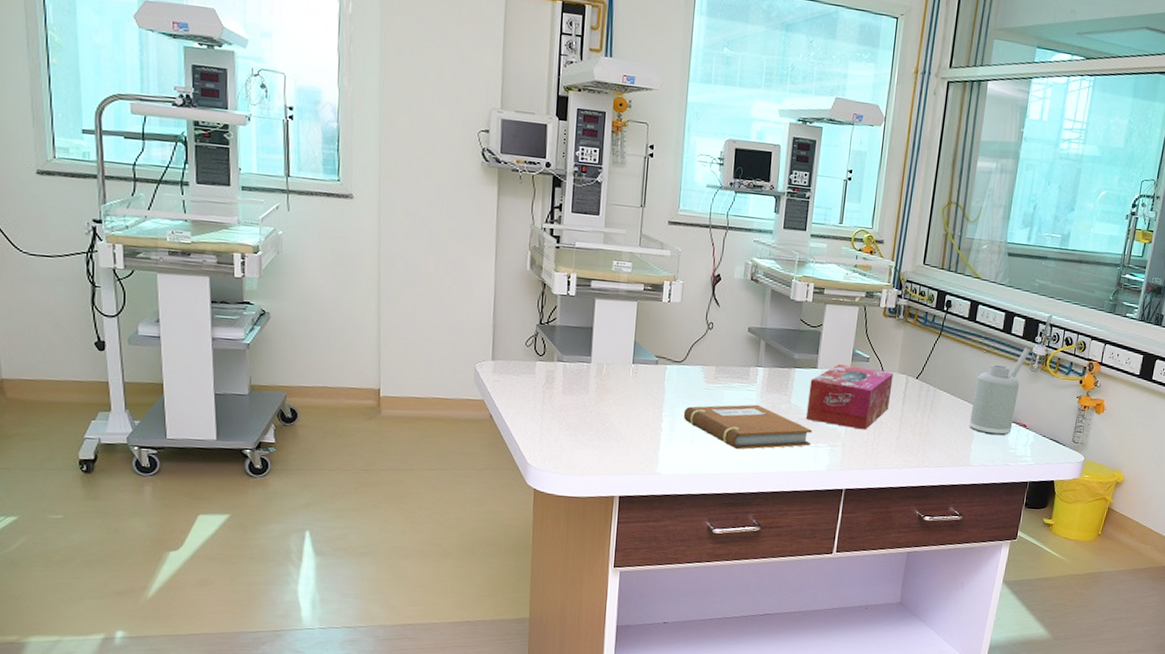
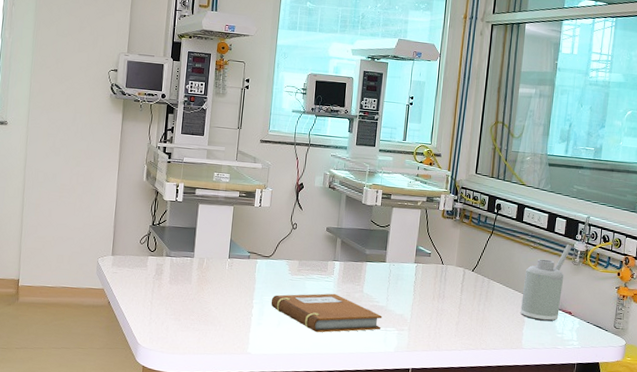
tissue box: present [805,363,894,430] -> none [376,258,452,316]

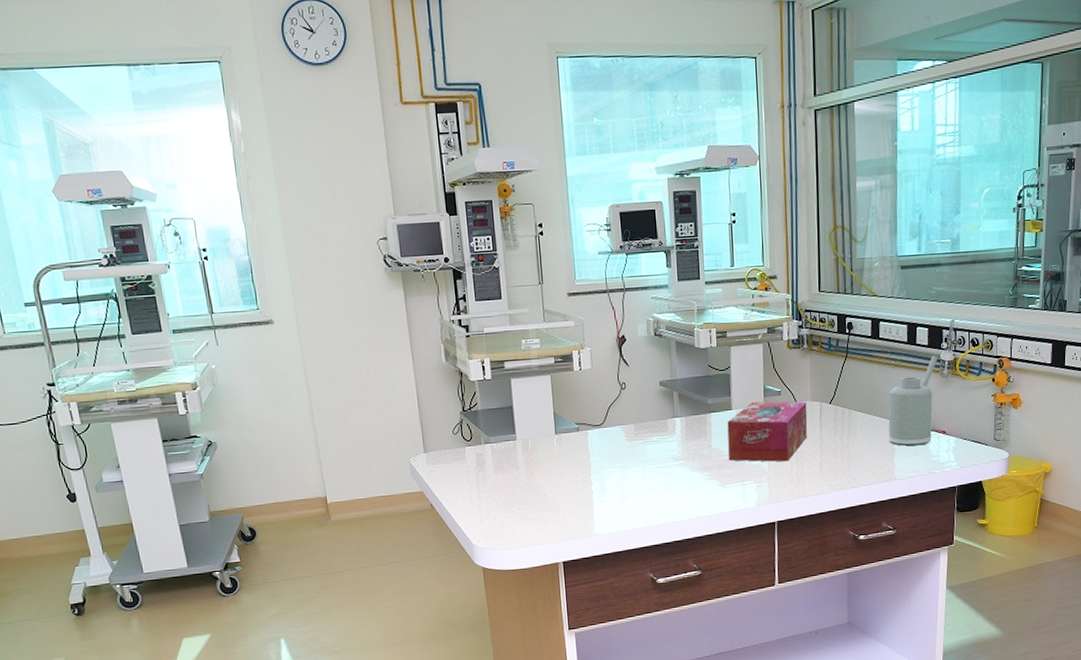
notebook: present [271,293,383,333] -> none [611,453,737,500]
tissue box: none [376,258,452,316] -> present [727,401,808,462]

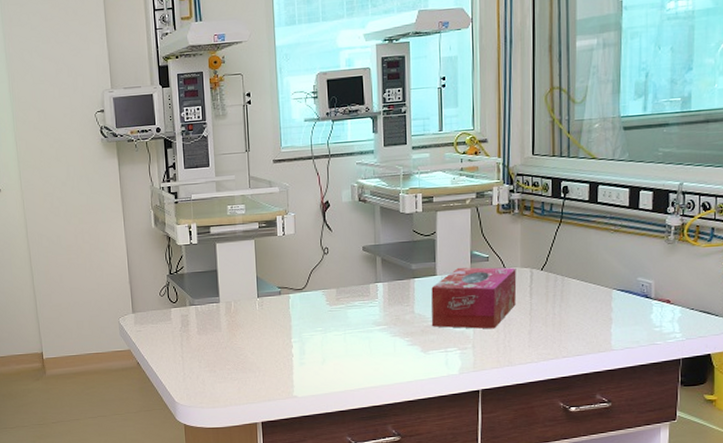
soap dispenser: present [888,355,938,446] -> none [606,220,663,316]

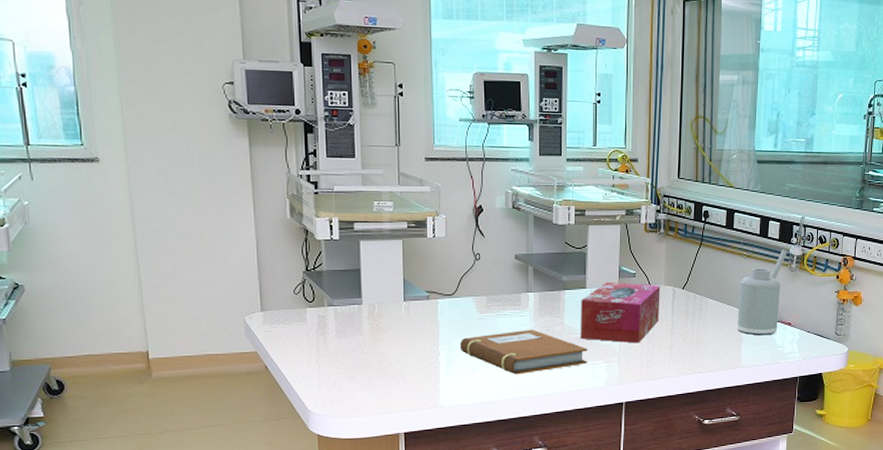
notebook: none [311,319,440,365] -> present [459,329,588,375]
soap dispenser: none [606,220,663,316] -> present [737,249,788,336]

